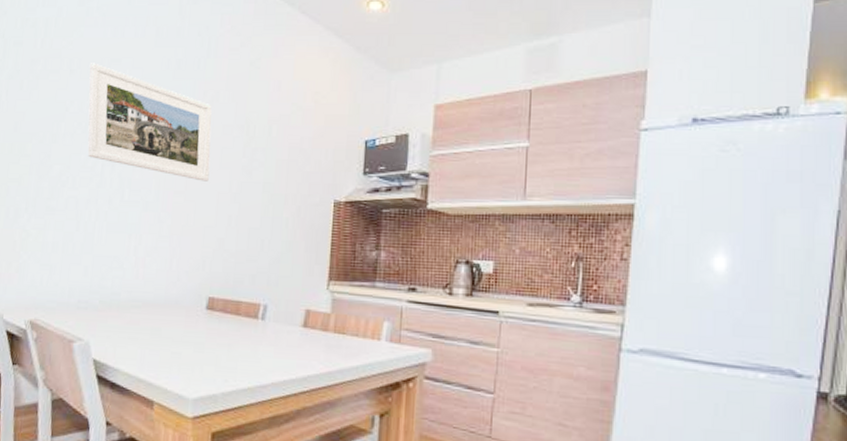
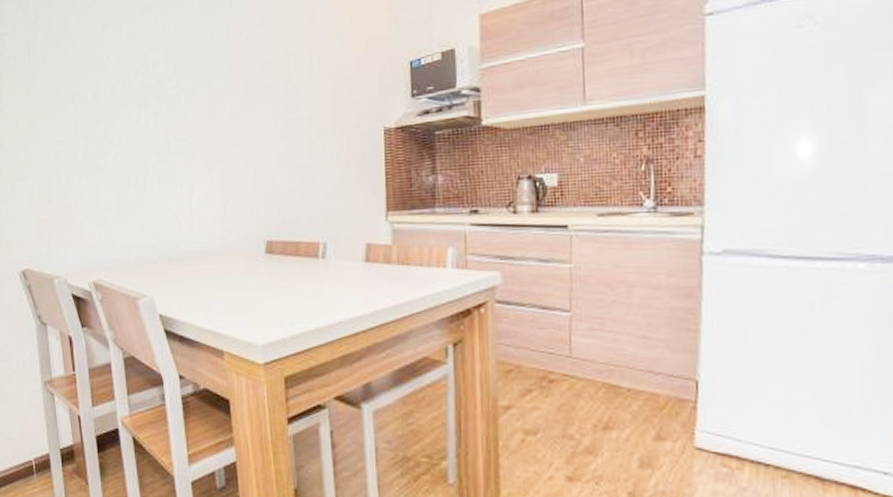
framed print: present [87,63,212,182] -> none [121,13,254,123]

